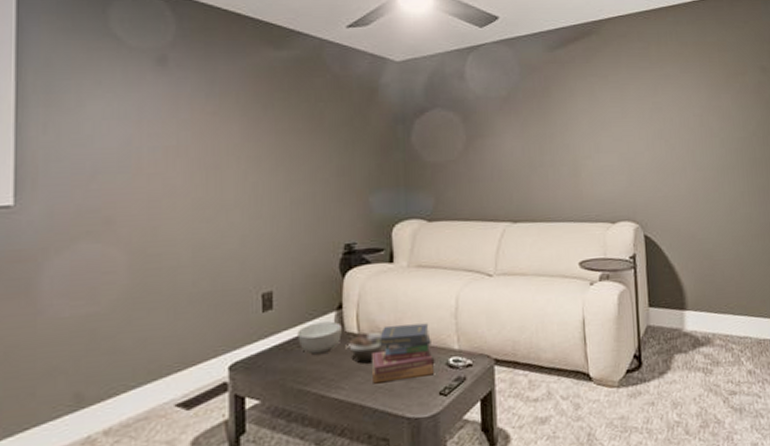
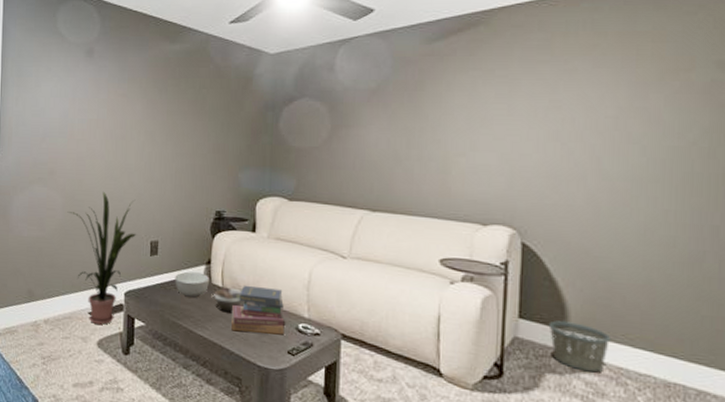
house plant: none [136,239,242,418] -> present [67,192,137,325]
basket: none [672,301,718,346] -> present [548,320,612,373]

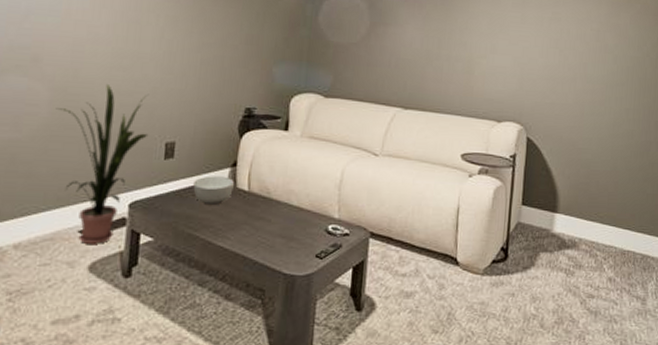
succulent planter: present [214,287,245,312] -> none [238,191,273,218]
books: present [231,285,285,335] -> none [256,187,314,239]
basket: present [548,320,612,373] -> none [543,205,588,248]

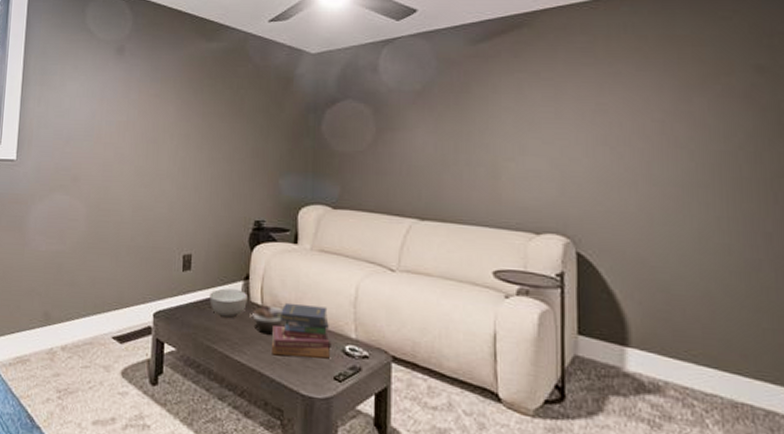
house plant: present [55,85,149,244] -> none [91,201,168,351]
succulent planter: none [238,191,273,218] -> present [252,305,286,333]
books: none [256,187,314,239] -> present [272,302,330,359]

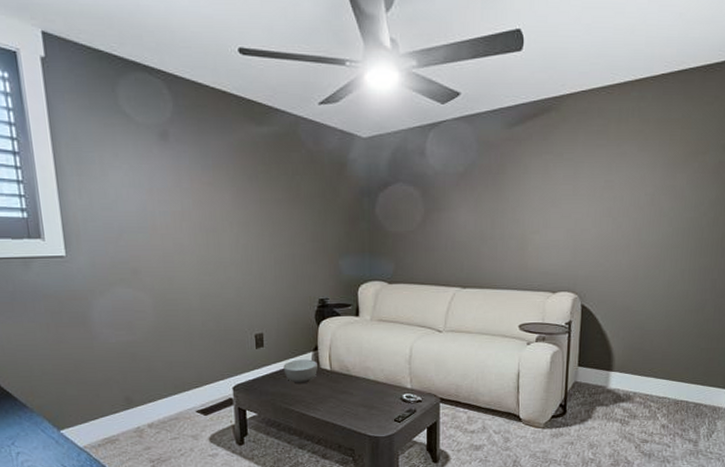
succulent planter: present [252,305,286,333] -> none [323,370,353,392]
books: present [272,302,330,359] -> none [341,365,390,409]

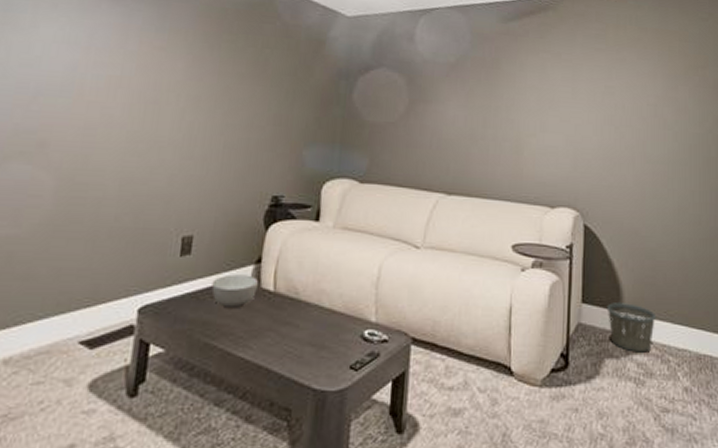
basket: none [599,364,642,401] -> present [606,303,657,353]

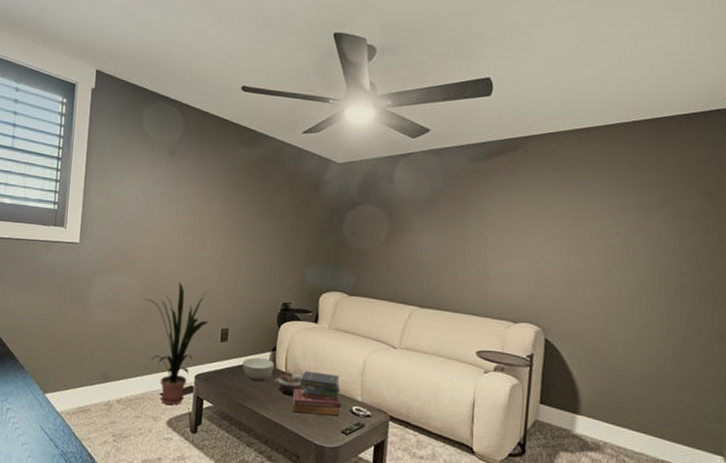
house plant: none [61,172,166,357] -> present [144,282,209,405]
succulent planter: none [262,291,301,323] -> present [277,372,305,395]
books: none [282,287,348,348] -> present [292,370,340,417]
basket: present [606,303,657,353] -> none [563,406,614,451]

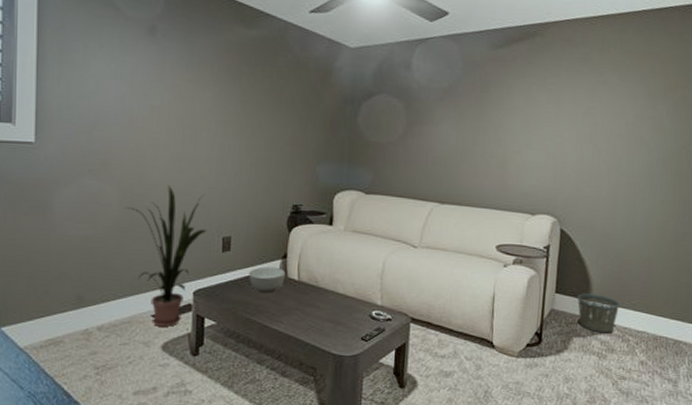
succulent planter: present [277,372,305,395] -> none [289,280,321,304]
books: present [292,370,340,417] -> none [307,277,359,323]
basket: none [563,406,614,451] -> present [577,293,621,333]

